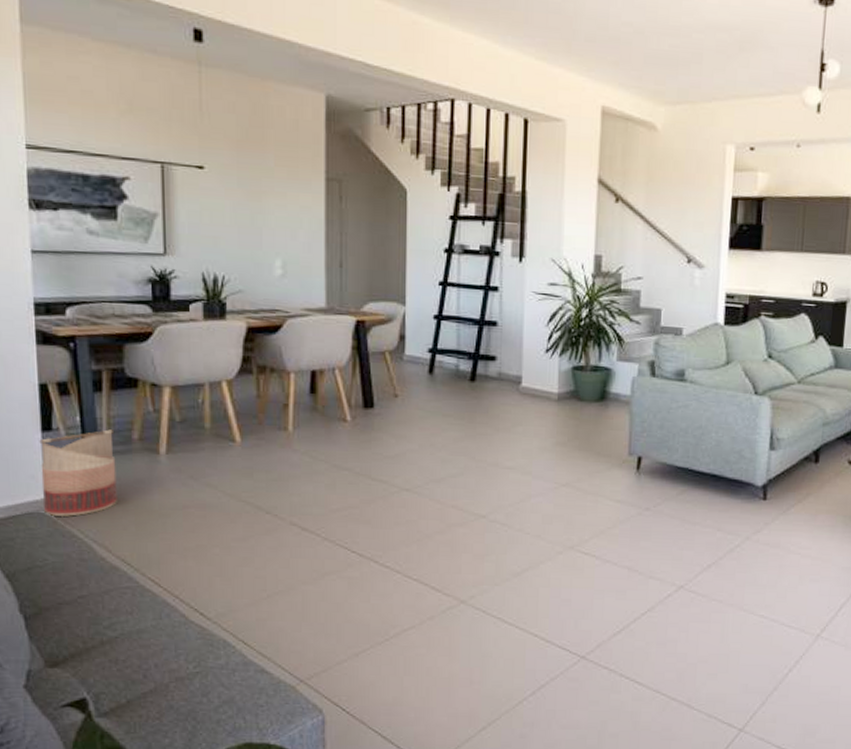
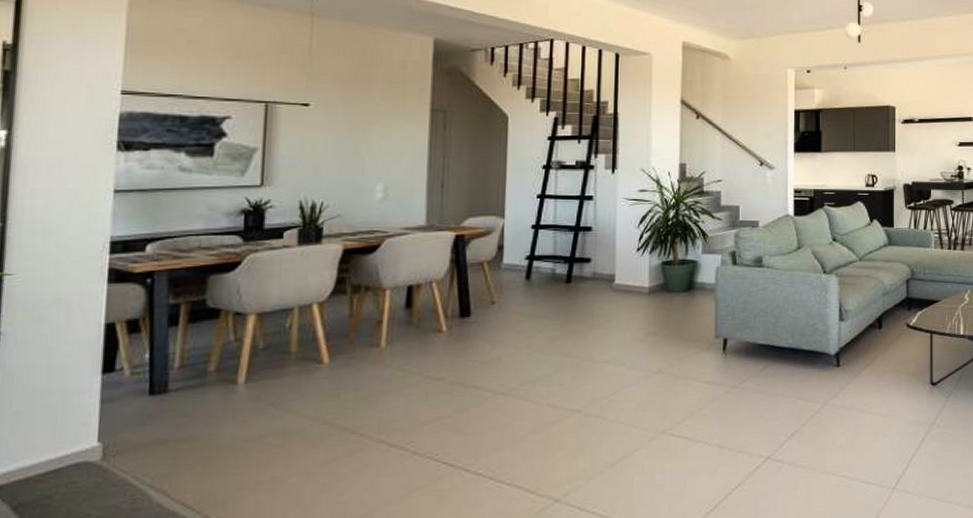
basket: present [39,429,117,516] -> none [94,364,186,465]

